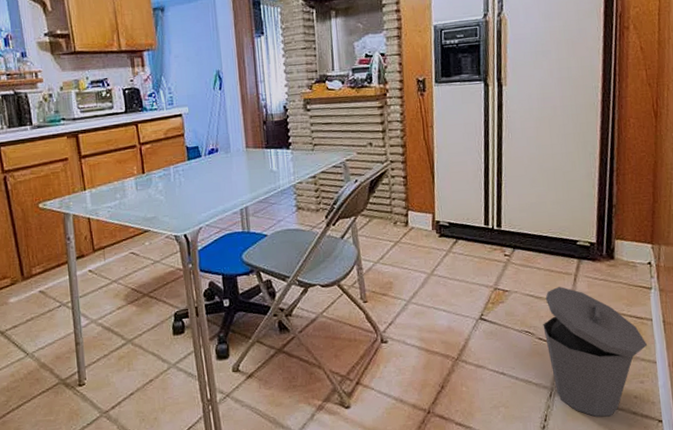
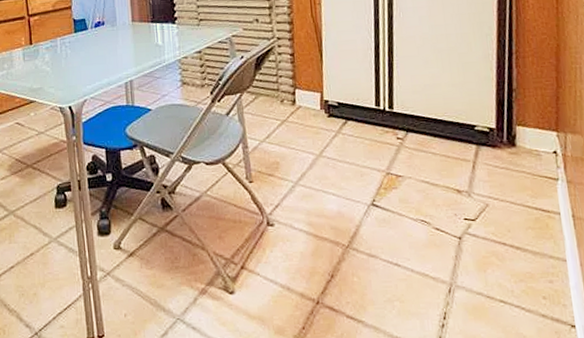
trash can: present [543,287,648,417] -> none [440,174,556,318]

